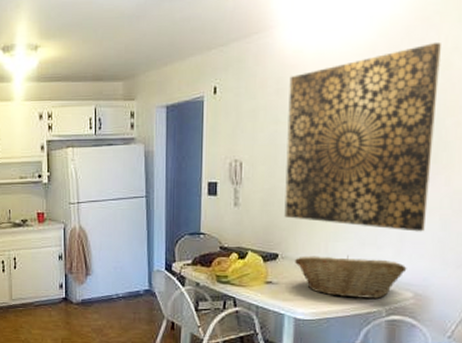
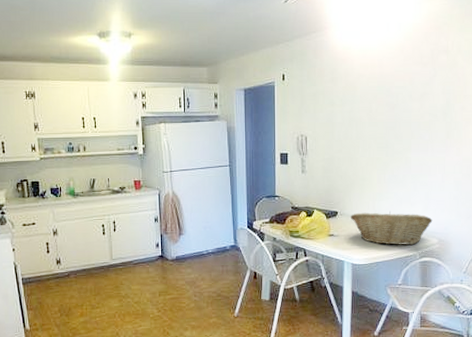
wall art: present [284,41,441,232] -> none [341,46,449,192]

